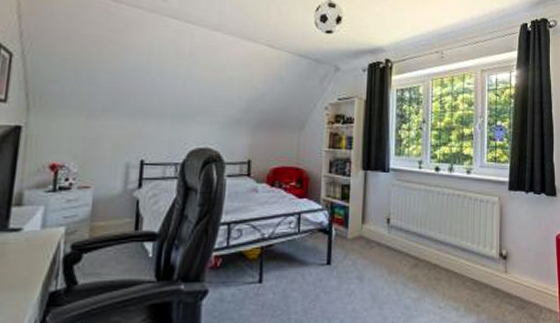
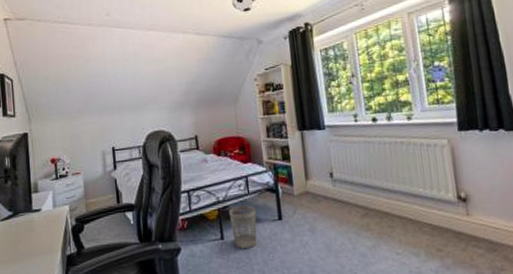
wastebasket: none [272,246,305,294] -> present [228,205,257,249]

